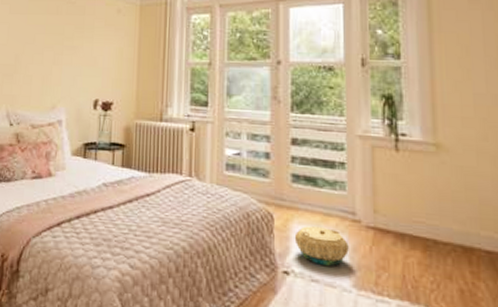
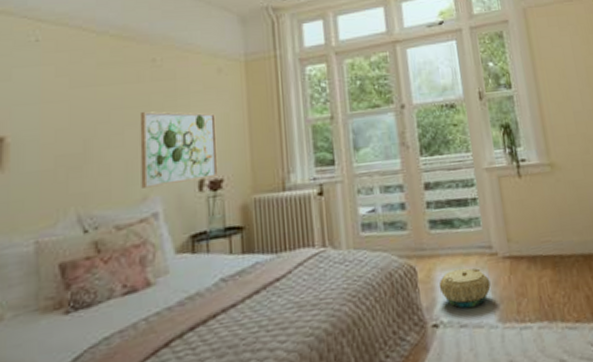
wall art: none [52,39,112,100] -> present [139,111,218,188]

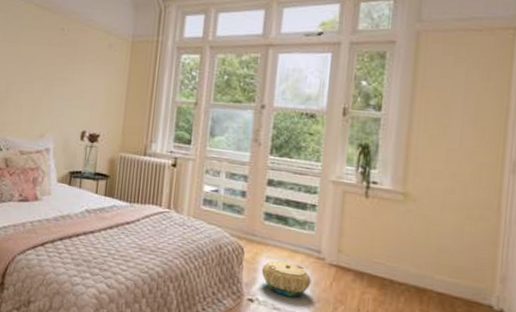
wall art: present [139,111,218,188] -> none [41,70,102,132]

